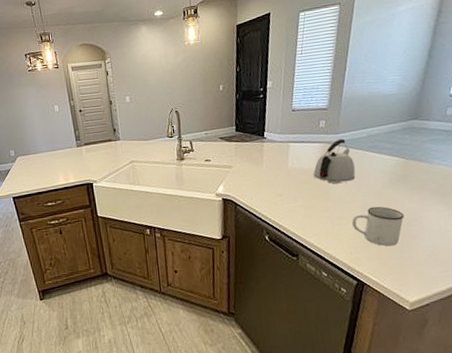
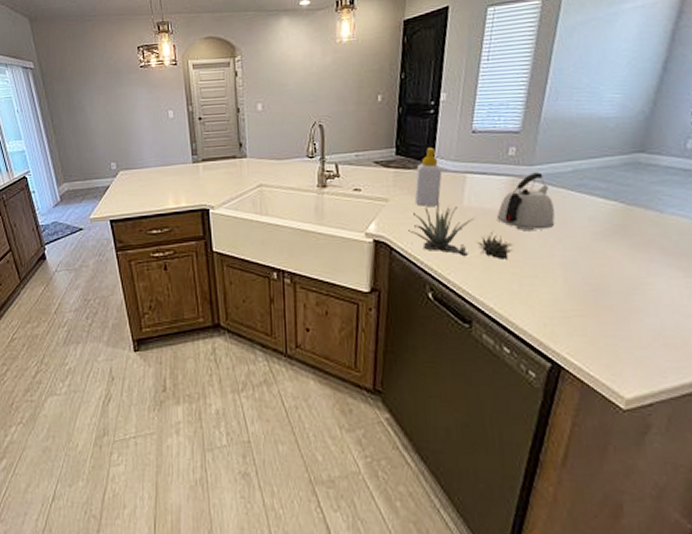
succulent plant: none [248,157,326,207] -> present [408,190,513,260]
soap bottle: none [251,124,272,170] -> present [414,148,443,206]
mug: present [352,206,404,247] -> none [547,265,622,320]

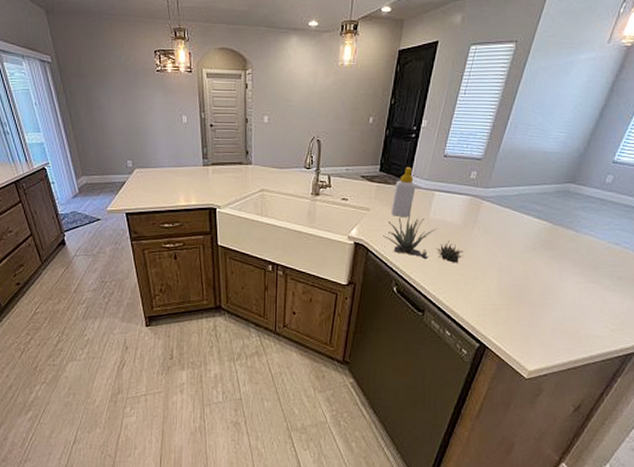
kettle: present [496,172,555,231] -> none [454,194,499,242]

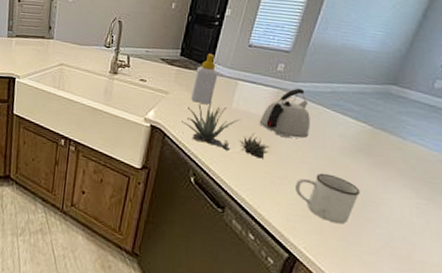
kettle: none [454,194,499,242] -> present [259,88,310,139]
mug: none [486,270,540,313] -> present [295,173,360,225]

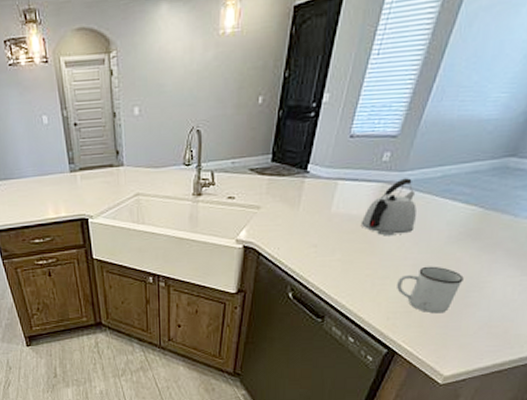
succulent plant: present [181,91,270,159] -> none [276,197,372,262]
soap bottle: present [190,54,218,104] -> none [285,154,316,213]

